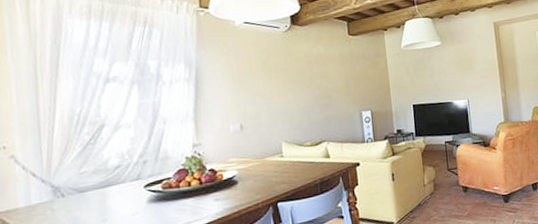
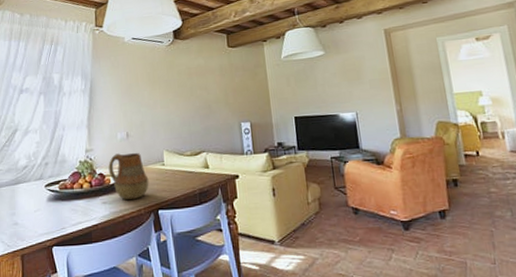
pitcher: none [220,145,267,195] -> present [108,152,149,200]

